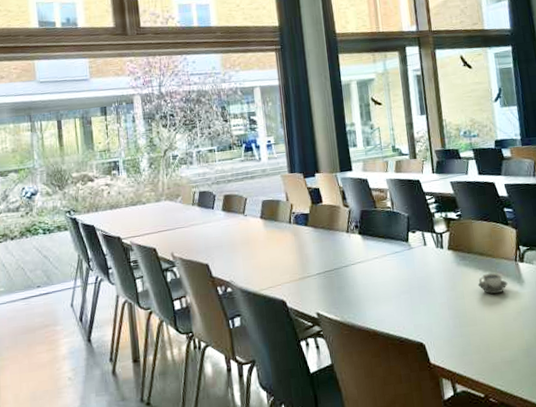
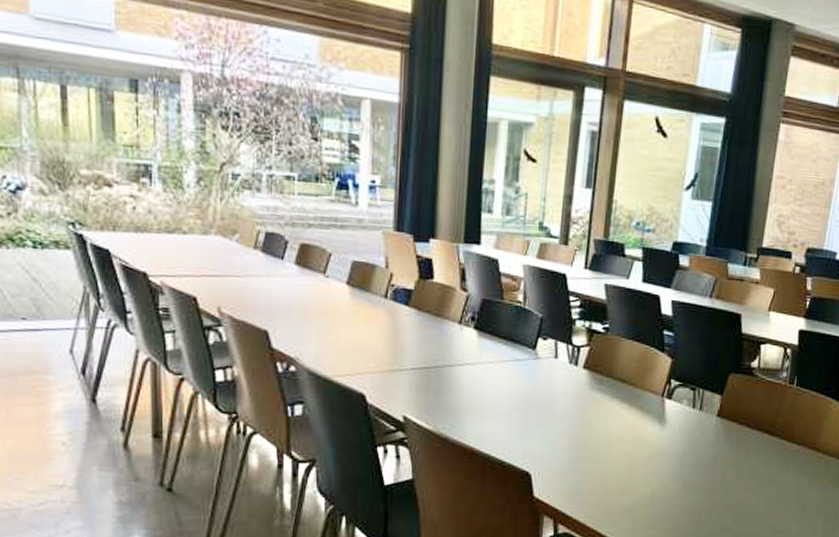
cup: present [477,272,508,295] -> none [610,404,647,431]

